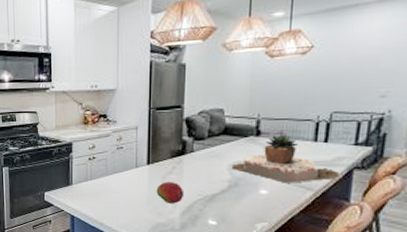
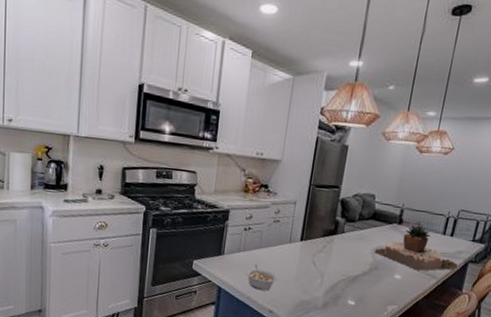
legume: none [96,192,128,216] -> present [245,264,278,291]
fruit: present [156,182,185,204] -> none [305,260,331,282]

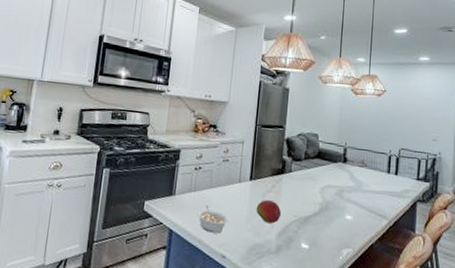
fruit: none [305,260,331,282] -> present [256,200,282,224]
succulent plant: present [374,225,458,271] -> none [323,164,407,211]

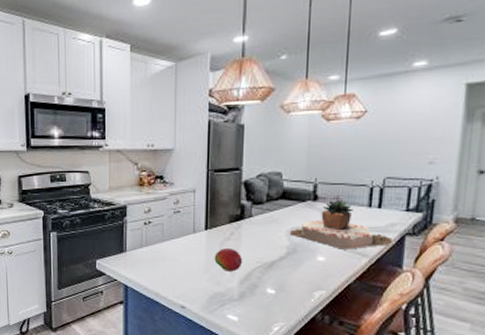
legume: present [197,205,229,234] -> none [151,259,185,286]
succulent plant: none [323,164,407,211] -> present [289,201,392,250]

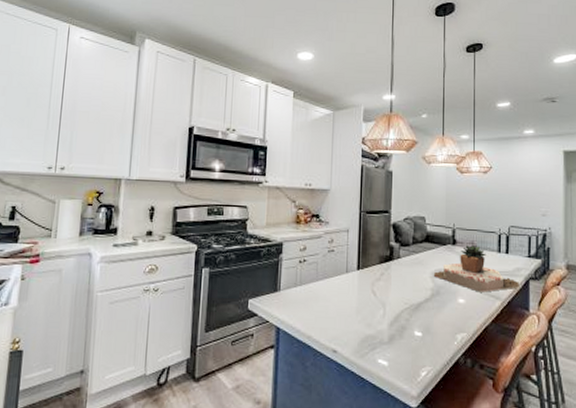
fruit: present [214,248,243,272] -> none [365,289,392,313]

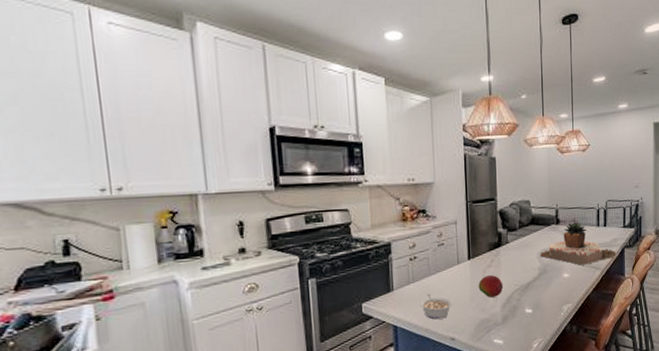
legume: none [304,299,338,328] -> present [419,293,453,320]
fruit: none [365,289,392,313] -> present [478,275,504,298]

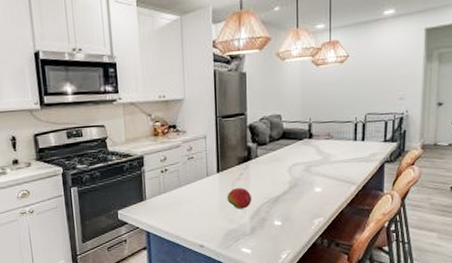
legume: present [419,293,453,320] -> none [170,203,202,228]
succulent plant: present [540,222,616,265] -> none [290,137,374,180]

